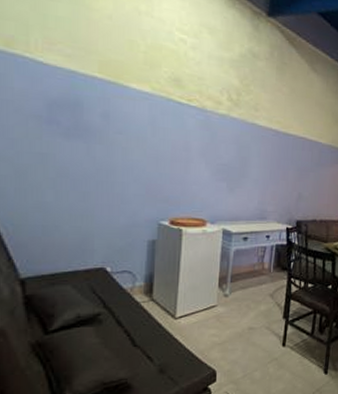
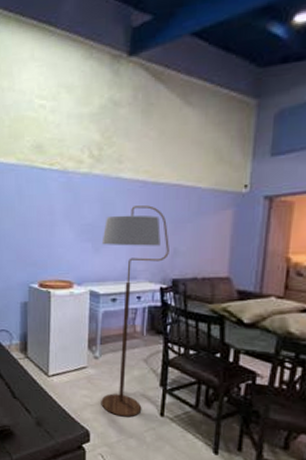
floor lamp: none [229,152,295,352] -> present [101,205,169,417]

